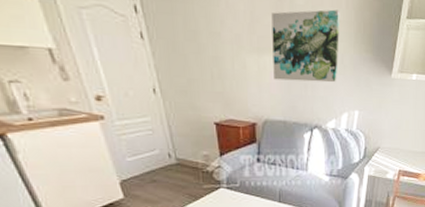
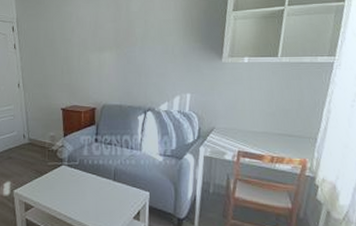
wall art: present [271,9,340,83] -> none [111,11,170,71]

